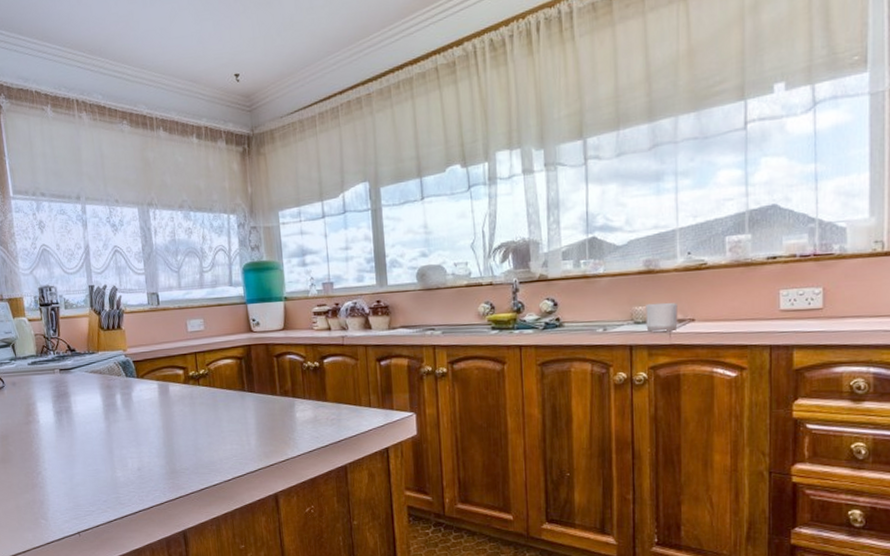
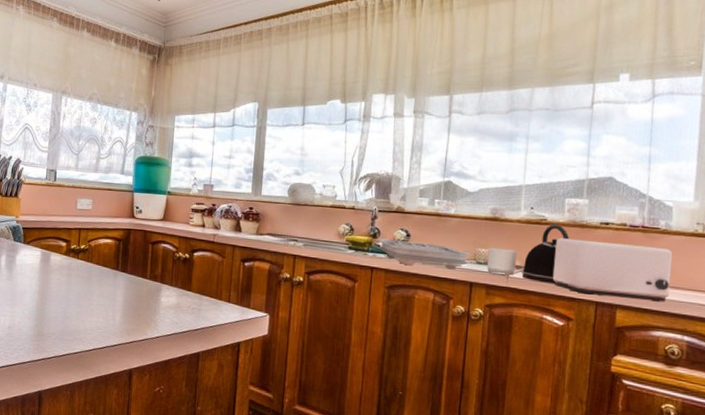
dish rack: none [522,310,627,338] -> present [377,239,471,270]
kettle: none [685,266,735,334] -> present [522,224,570,285]
toaster: none [719,275,851,339] -> present [552,238,673,303]

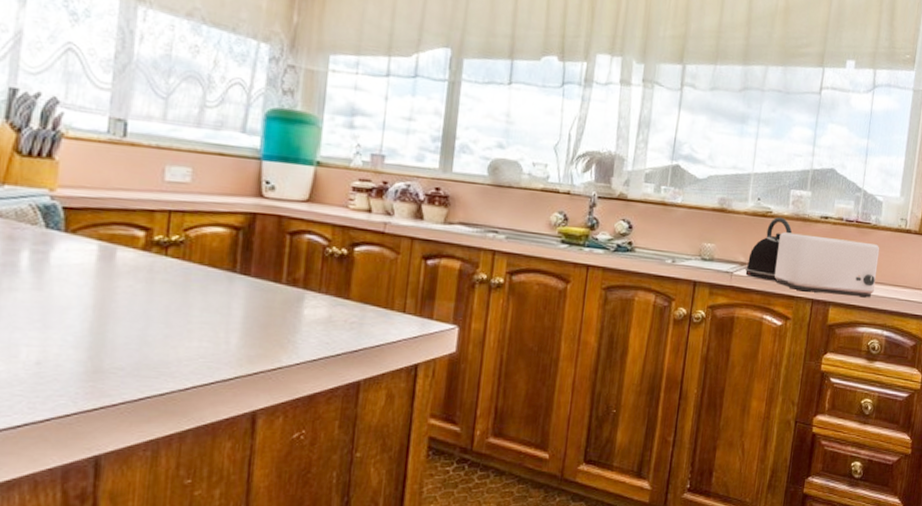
dish rack: present [377,239,471,270] -> none [595,231,696,267]
mug: present [487,247,517,276] -> none [711,241,742,274]

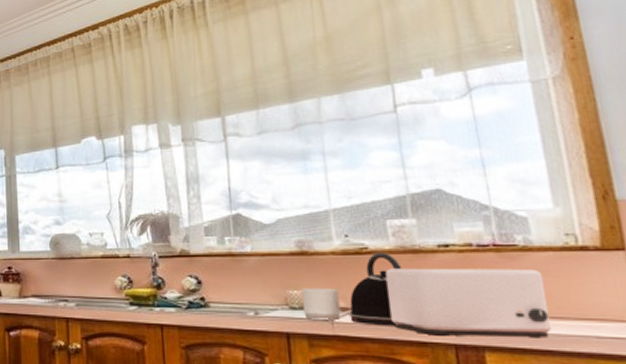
mug: none [711,241,742,274] -> present [301,287,341,321]

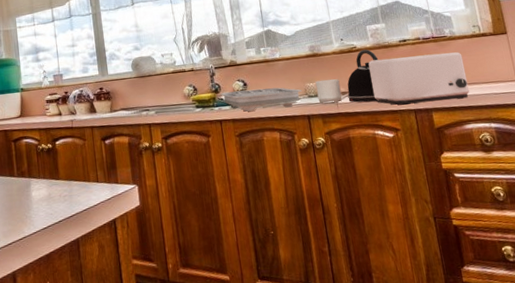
dish rack: none [163,290,281,319] -> present [220,87,302,112]

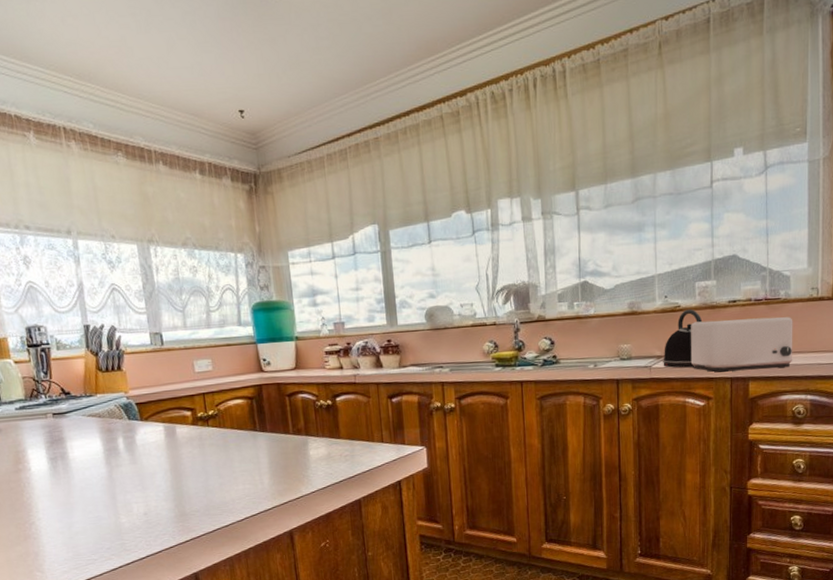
dish rack: present [220,87,302,112] -> none [523,347,614,374]
mug: present [315,79,342,104] -> none [630,340,657,368]

